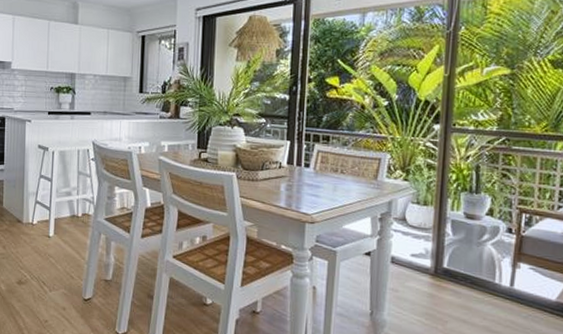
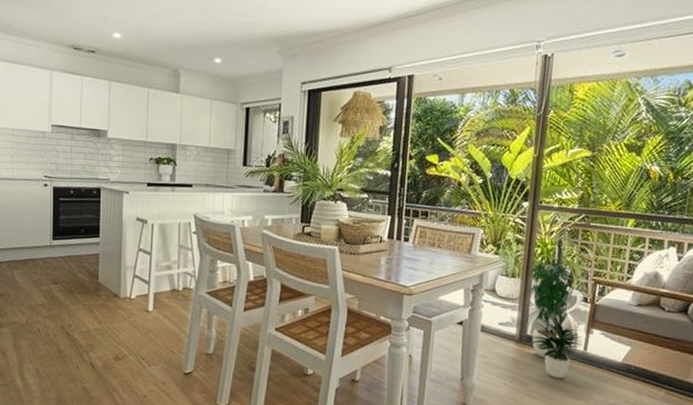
potted plant: none [442,183,509,317] -> present [528,257,583,378]

